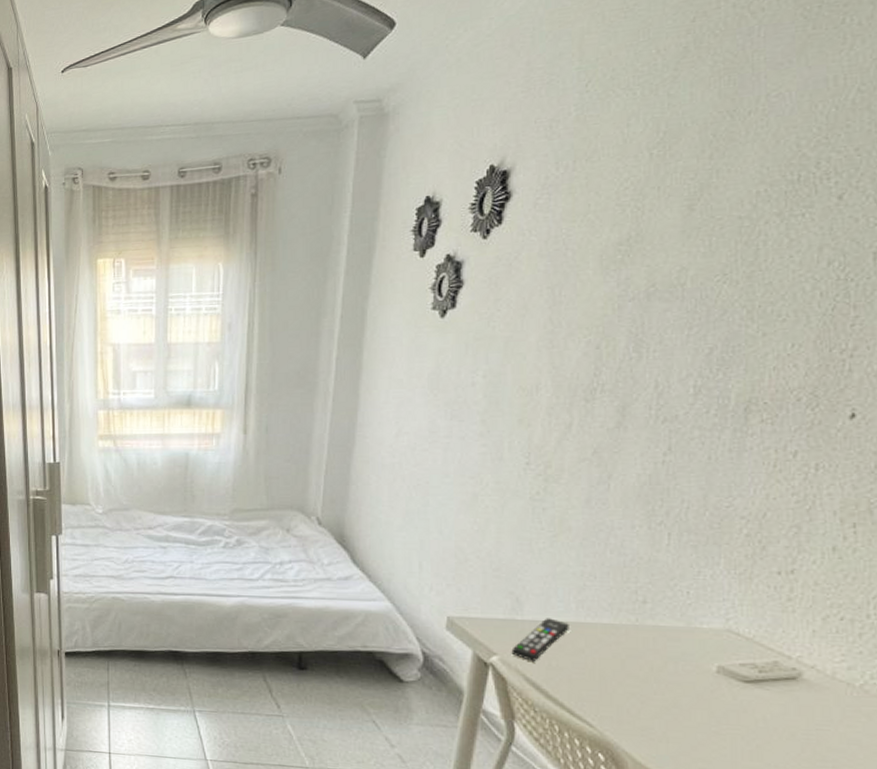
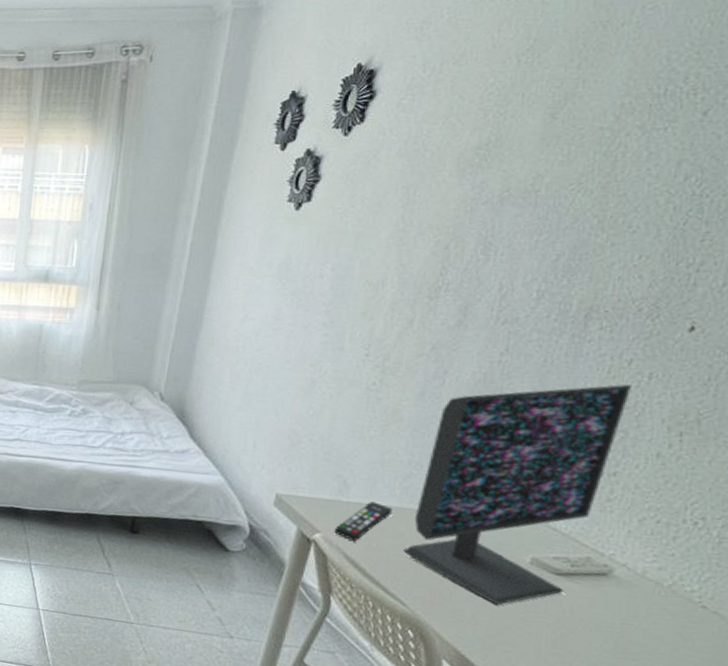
computer monitor: none [585,477,801,720] -> present [403,384,633,605]

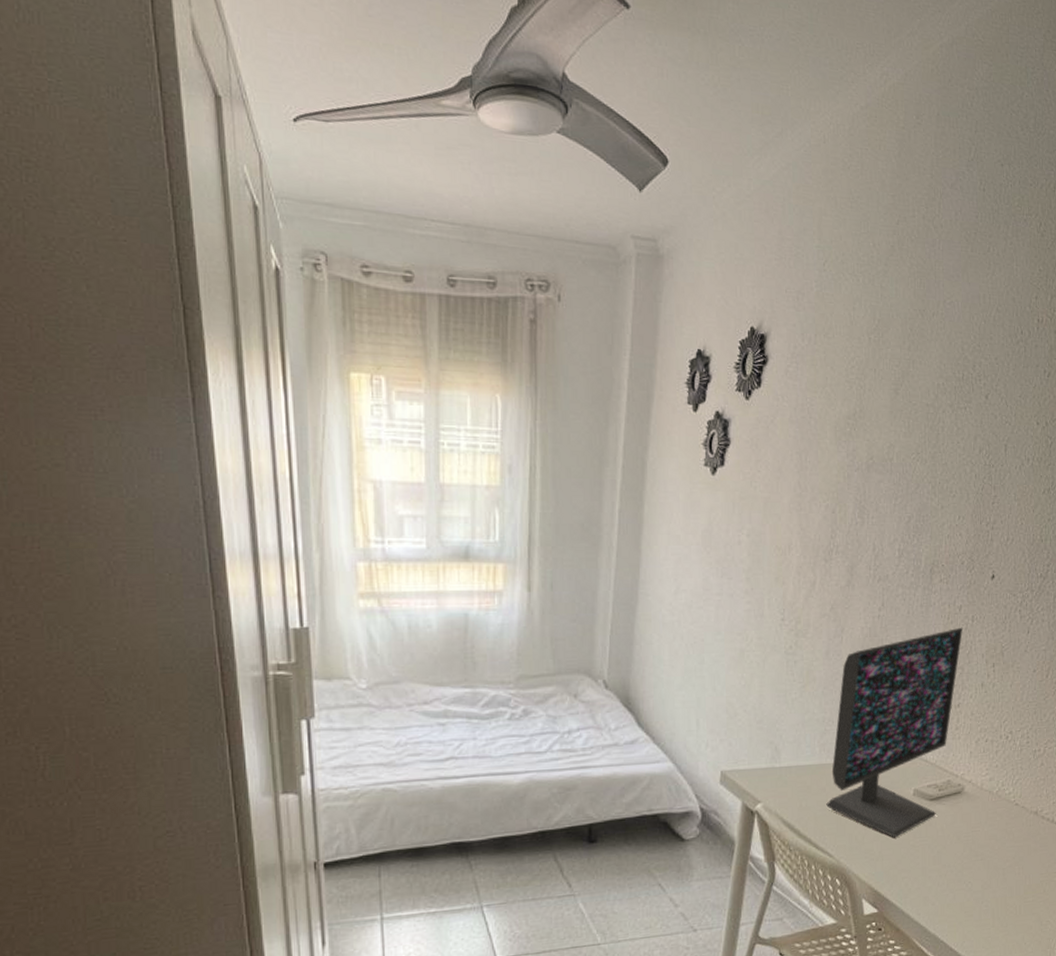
remote control: present [334,501,392,542] -> none [772,763,815,805]

